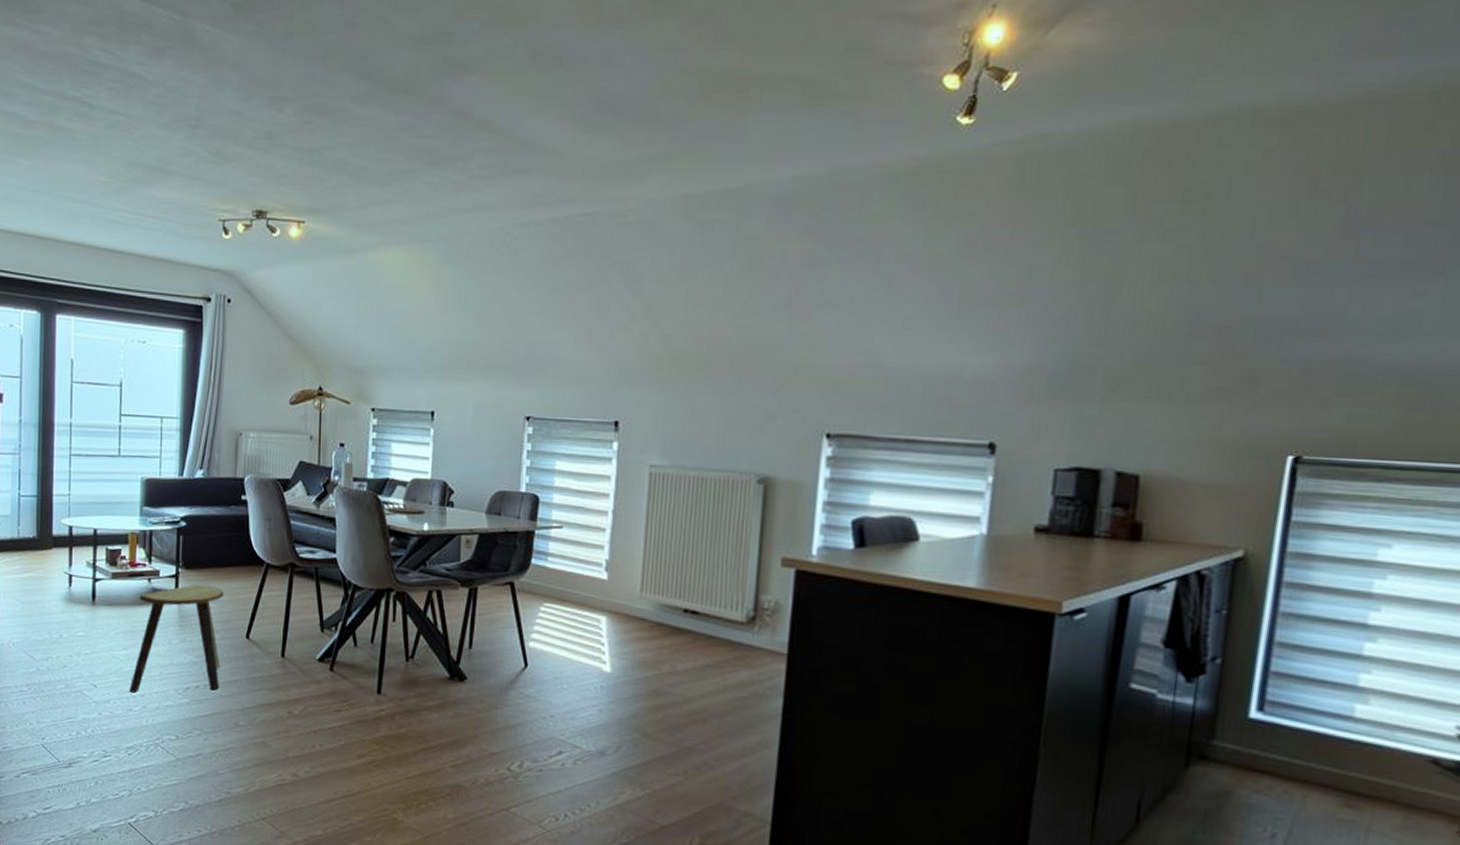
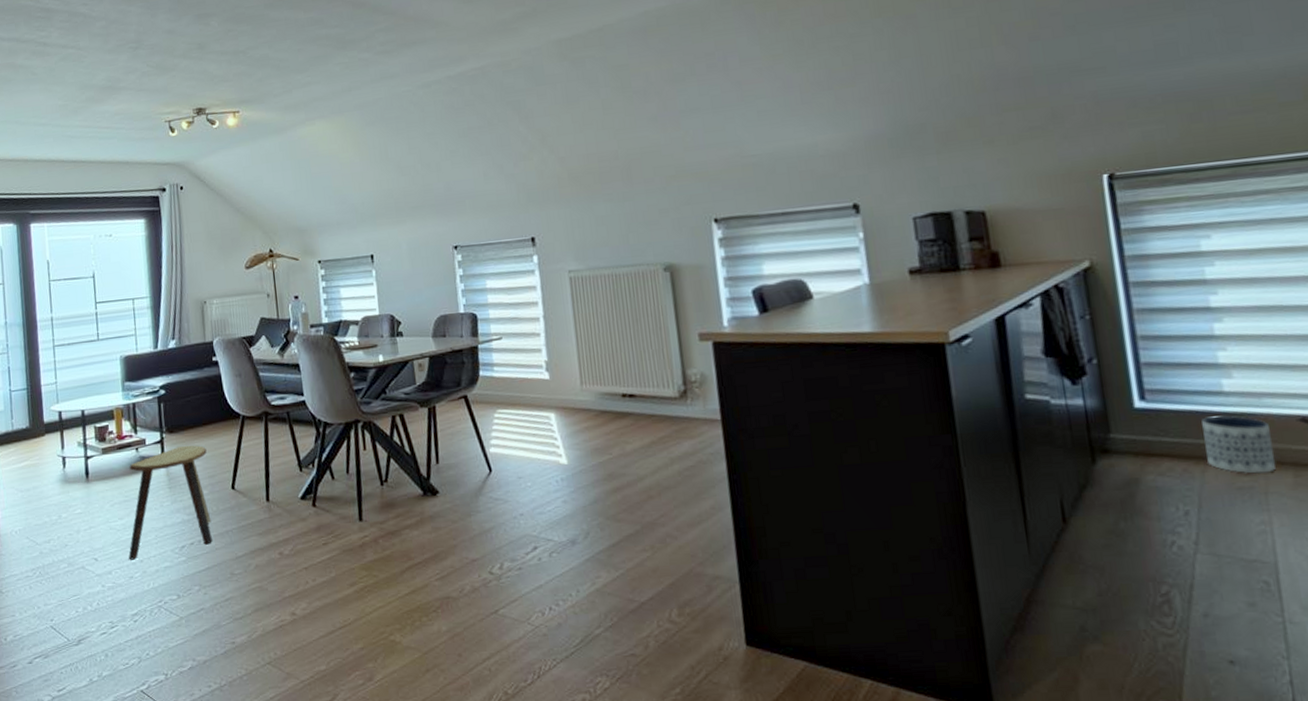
planter: none [1313,740,1394,810] -> present [1201,415,1275,474]

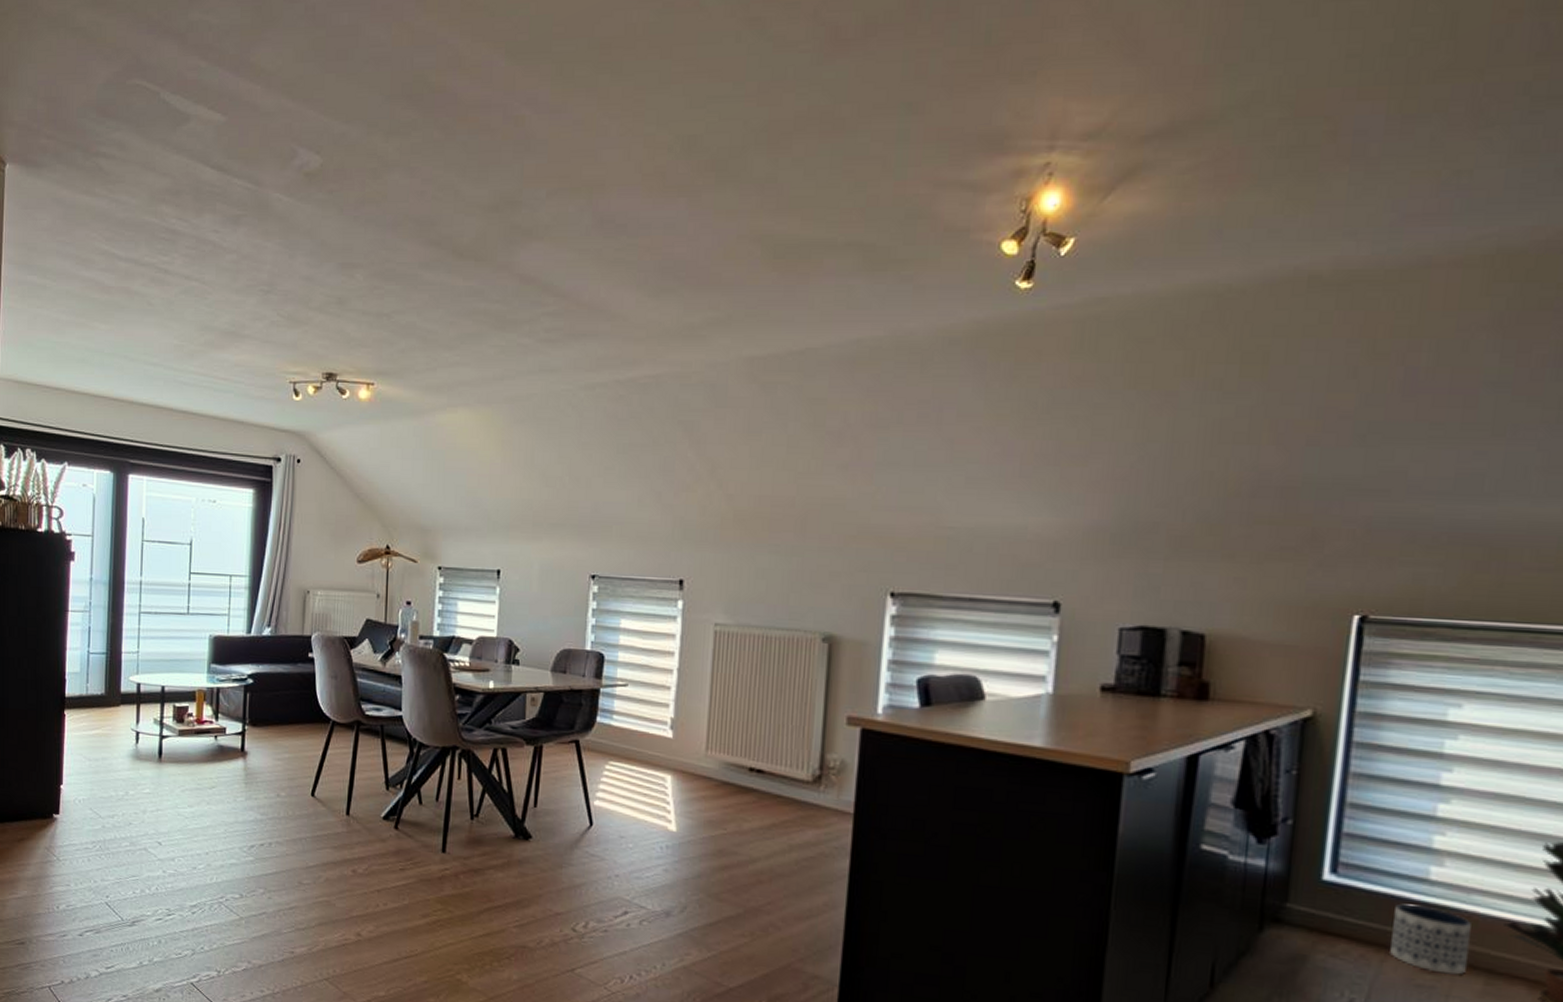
stool: present [129,445,212,560] -> none [194,741,290,851]

